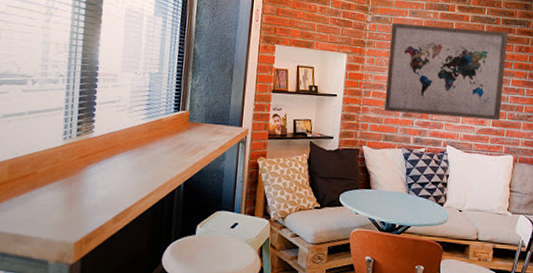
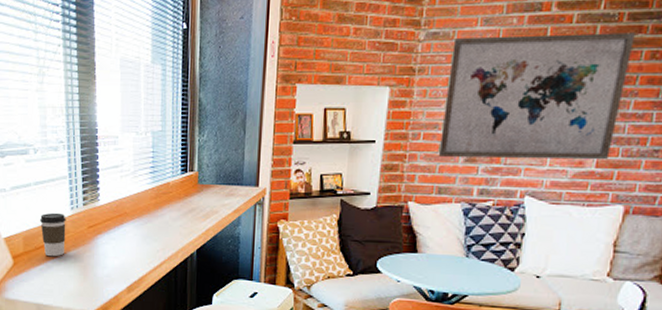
coffee cup: none [29,141,58,186] -> present [40,212,66,257]

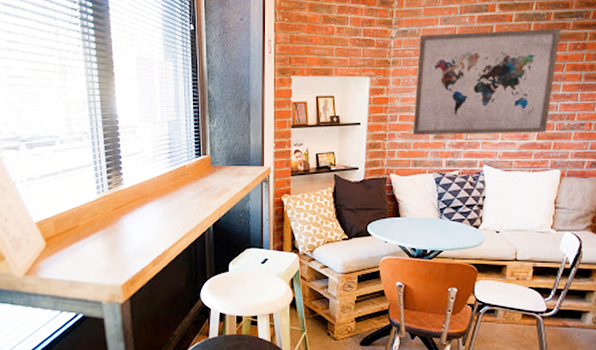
coffee cup: present [40,212,66,257] -> none [69,197,94,238]

